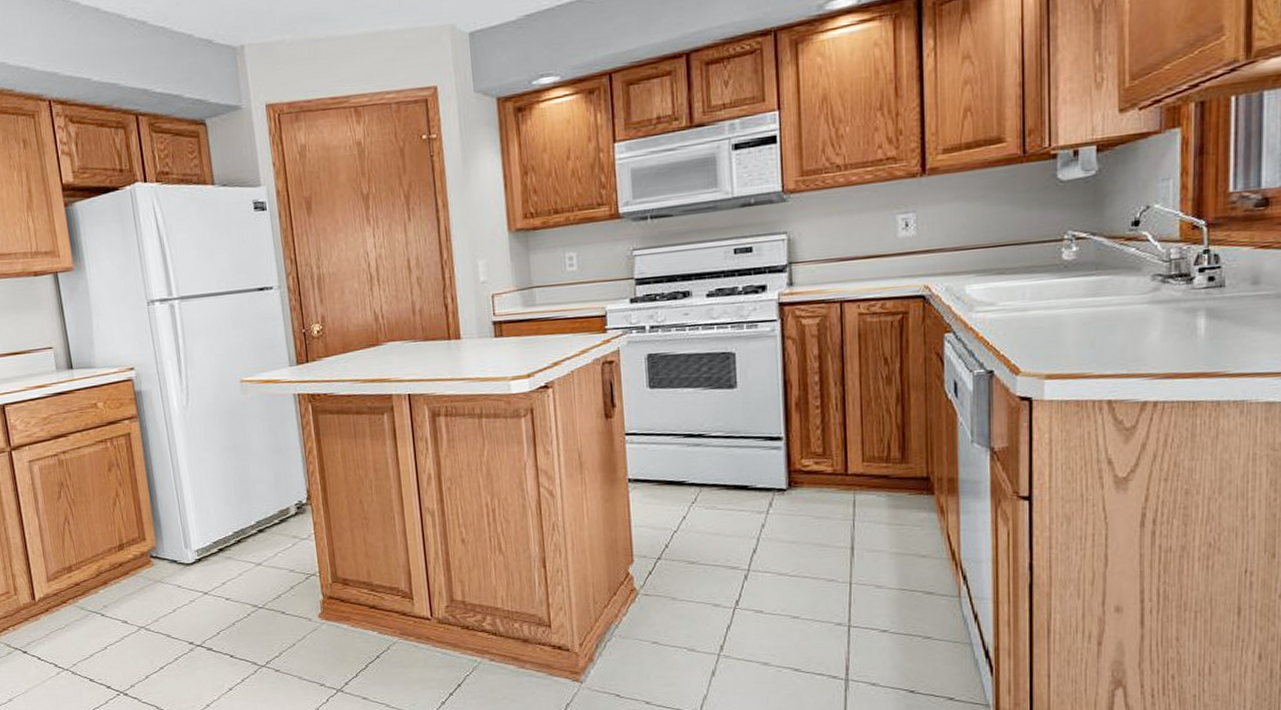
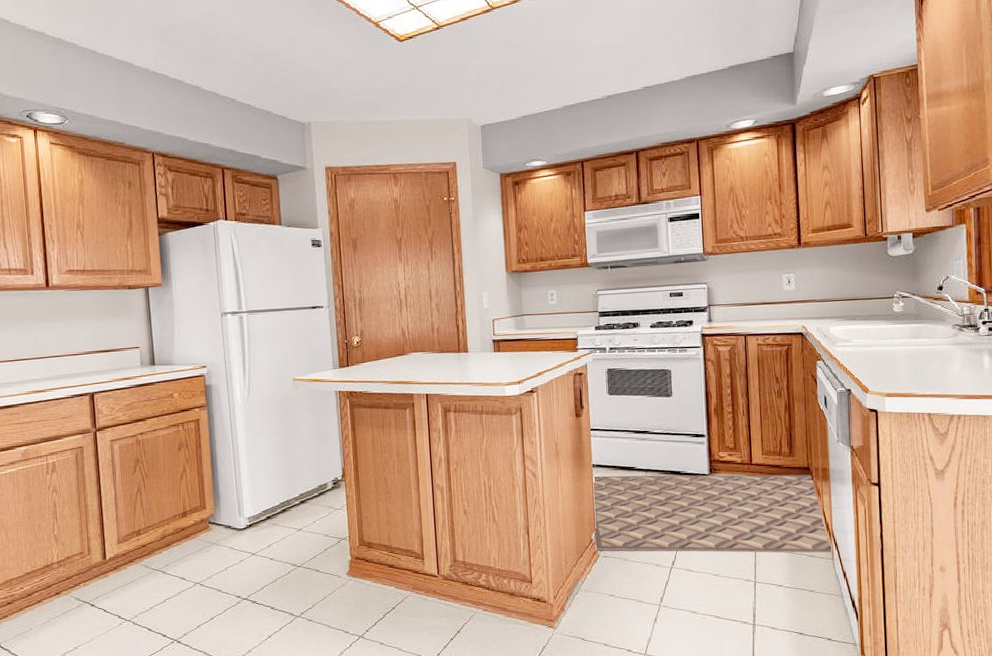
rug: none [630,486,960,590] -> present [594,474,833,553]

